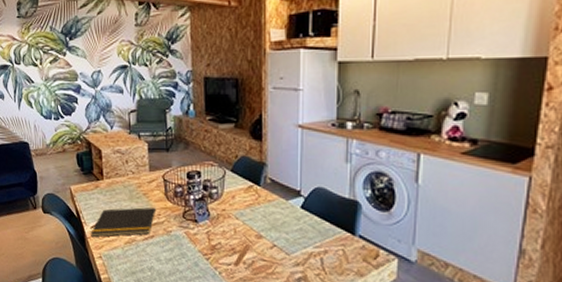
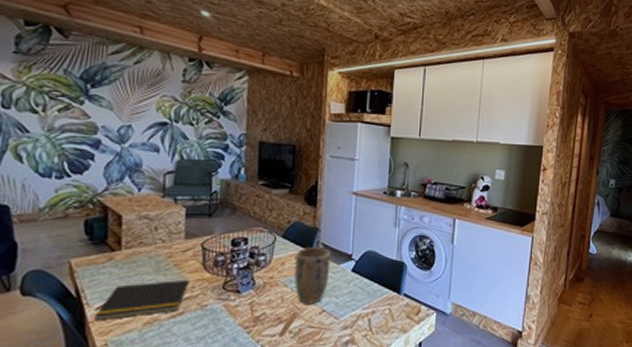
plant pot: none [244,182,279,238] -> present [294,247,331,304]

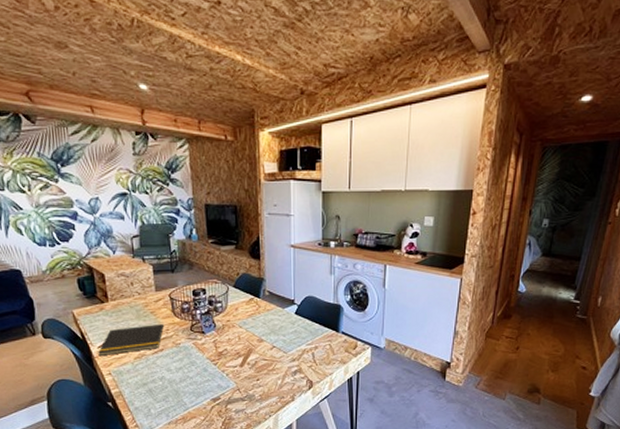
plant pot: present [294,247,331,304] -> none [246,295,277,342]

